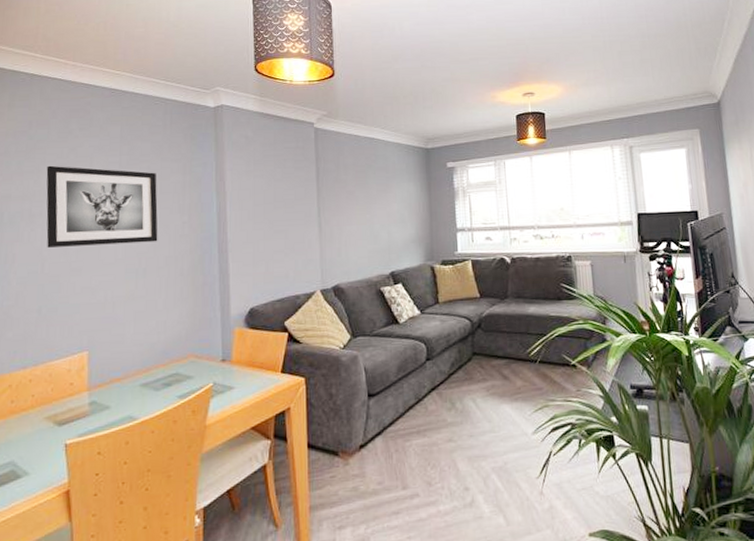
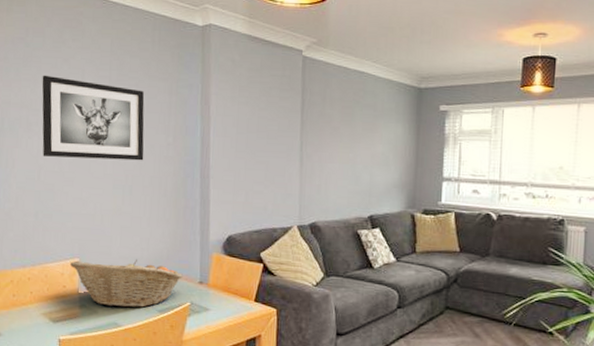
fruit basket: none [77,344,204,399] -> present [69,259,183,308]

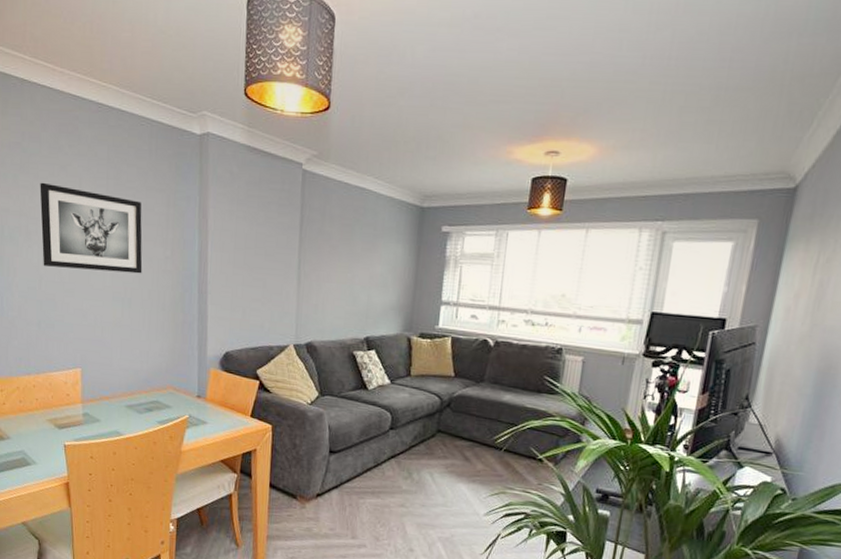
fruit basket: present [69,259,183,308] -> none [72,370,181,418]

